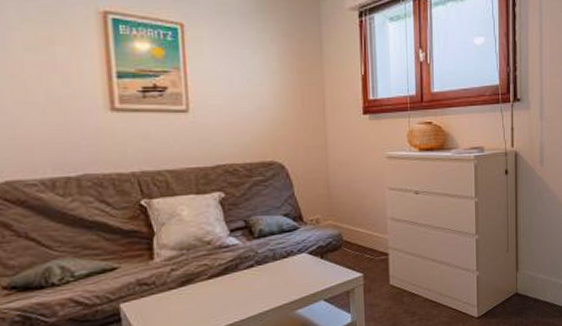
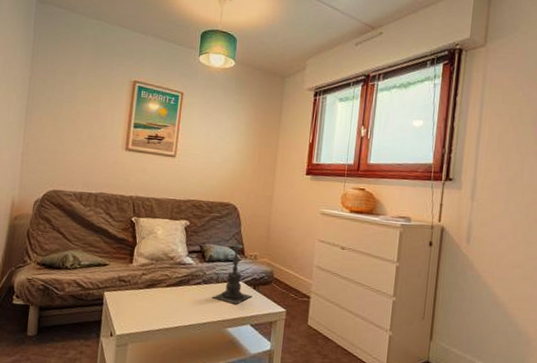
candle holder: none [272,205,321,282] -> present [213,240,253,305]

